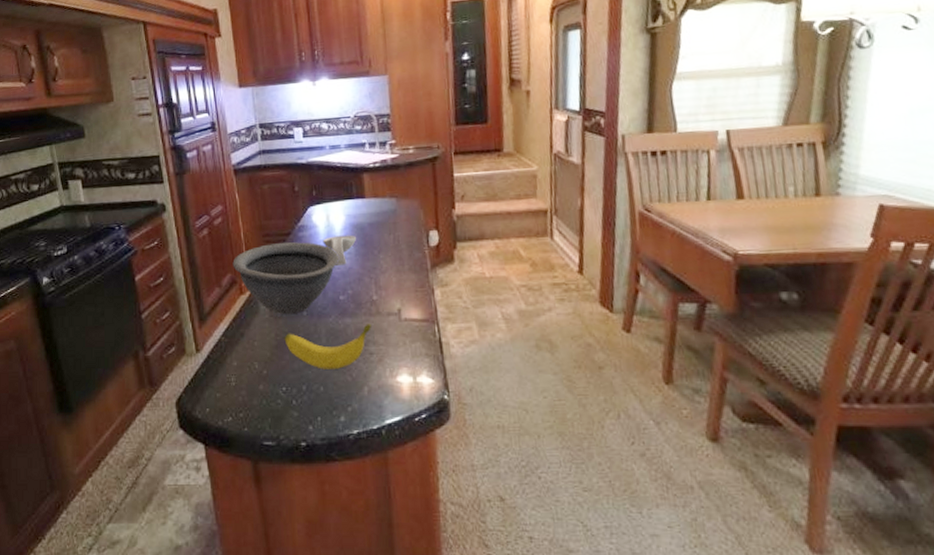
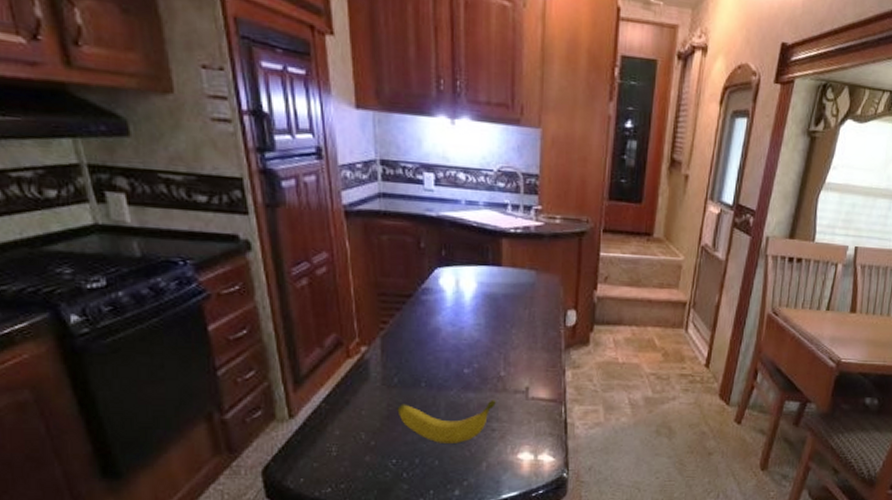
bowl: present [232,242,338,315] -> none [339,304,466,385]
spoon rest: present [322,235,356,266] -> none [449,303,487,337]

